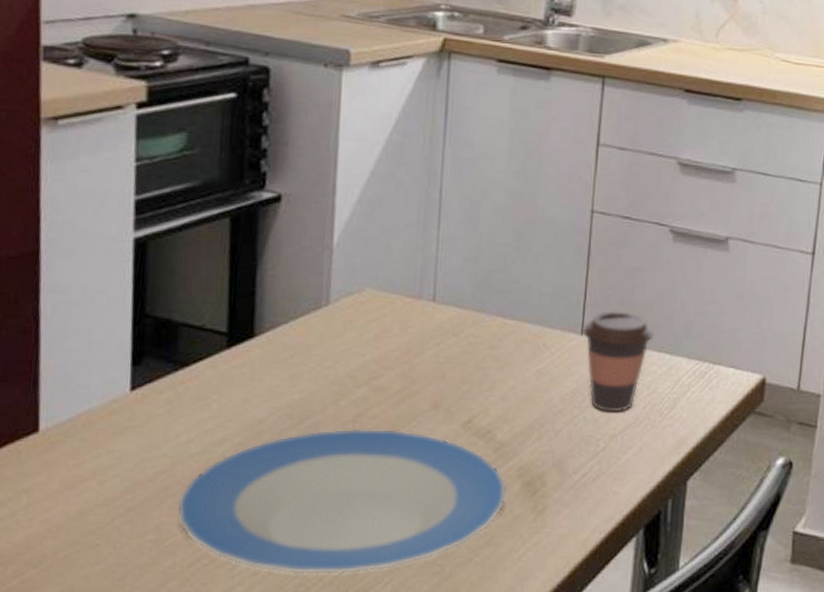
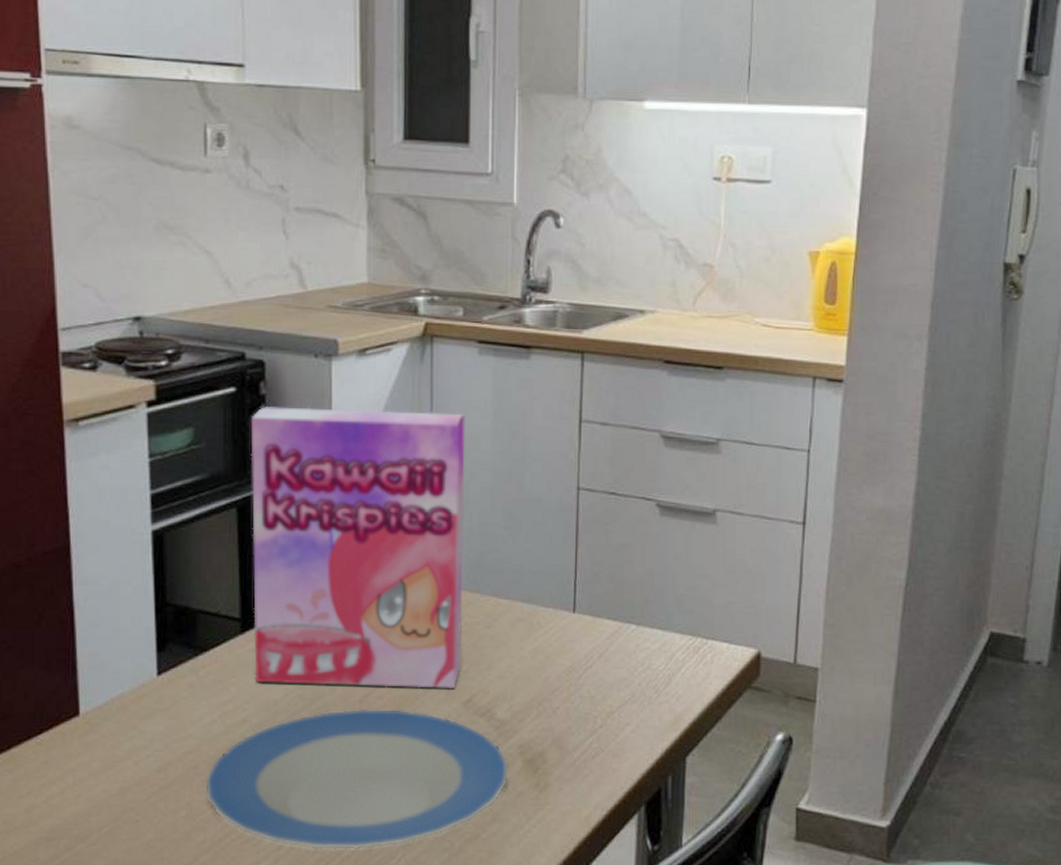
cereal box: none [239,113,480,410] -> present [251,405,465,690]
coffee cup: present [583,311,655,411] -> none [575,588,646,688]

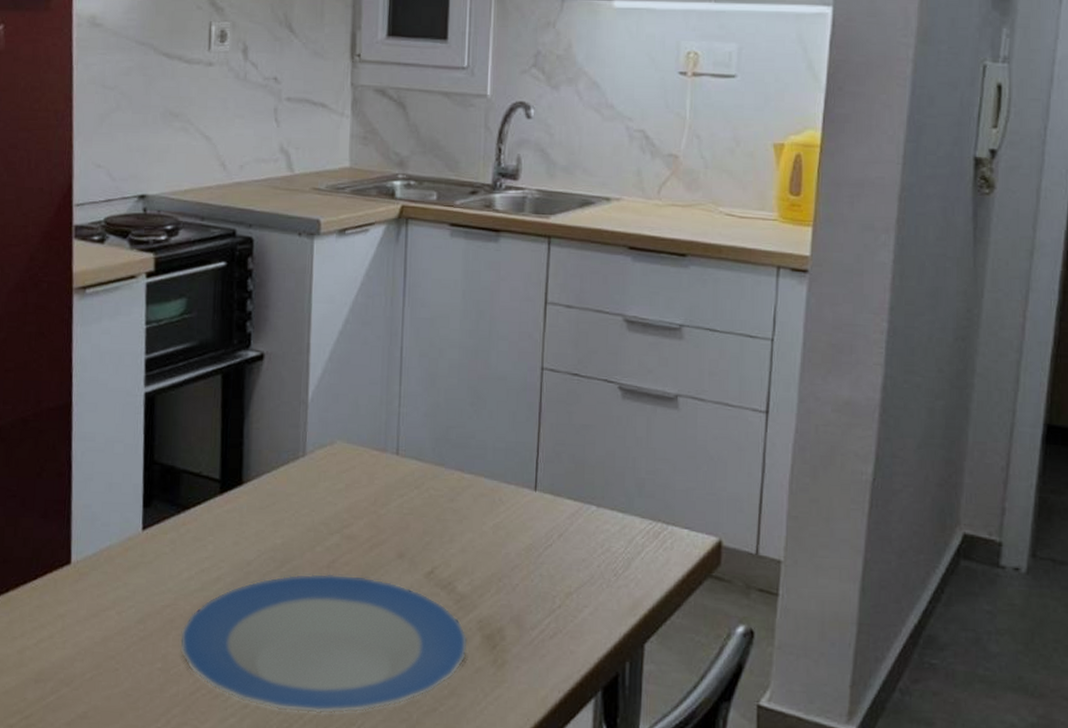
cereal box: present [251,405,465,690] -> none [230,279,436,560]

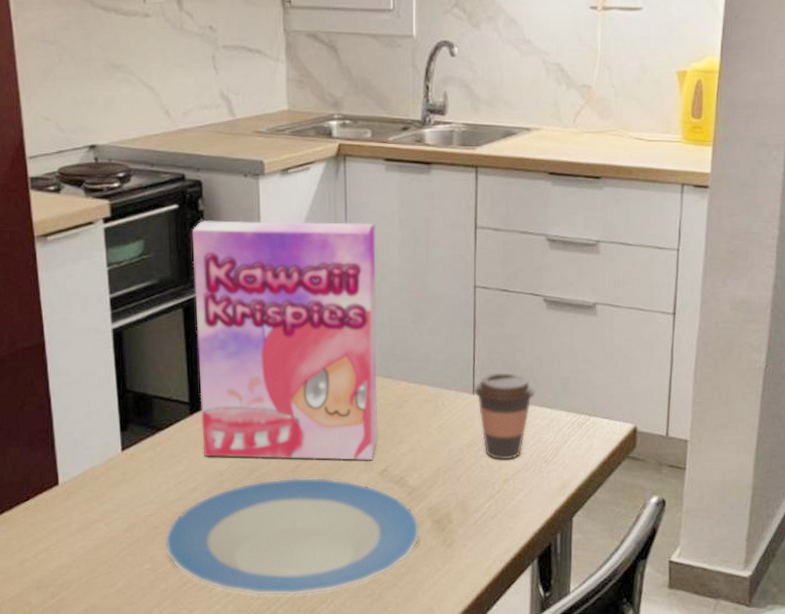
cereal box: none [230,279,436,560] -> present [191,219,378,461]
coffee cup: none [536,467,607,569] -> present [474,372,536,459]

